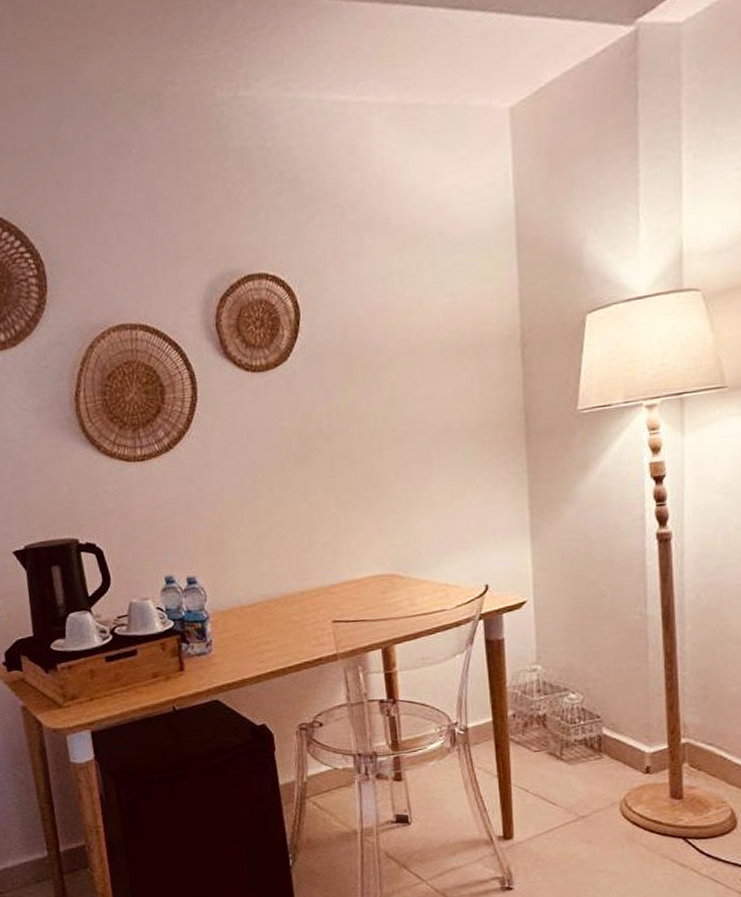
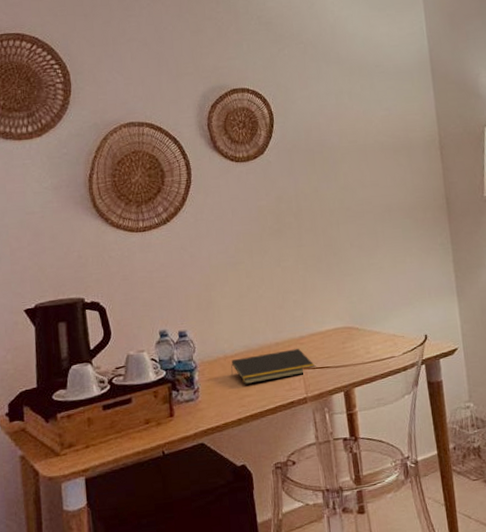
notepad: none [248,599,349,638] -> present [231,349,316,384]

